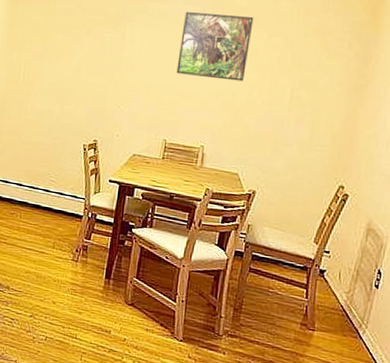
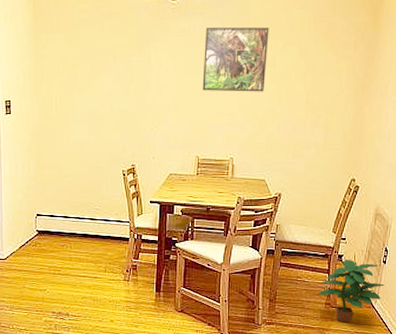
potted plant: none [292,275,376,351] -> present [318,259,385,322]

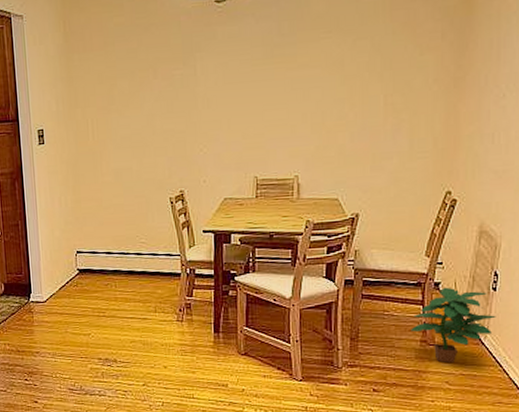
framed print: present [202,28,269,92] -> none [257,23,335,102]

